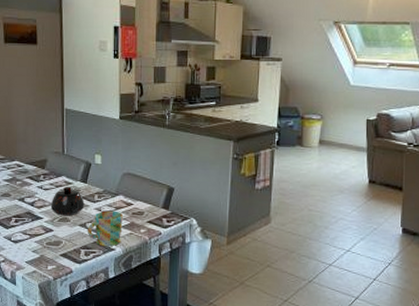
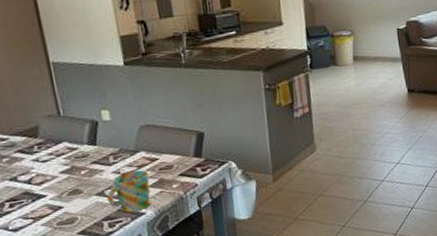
teapot: present [50,186,85,216] -> none [53,152,99,189]

